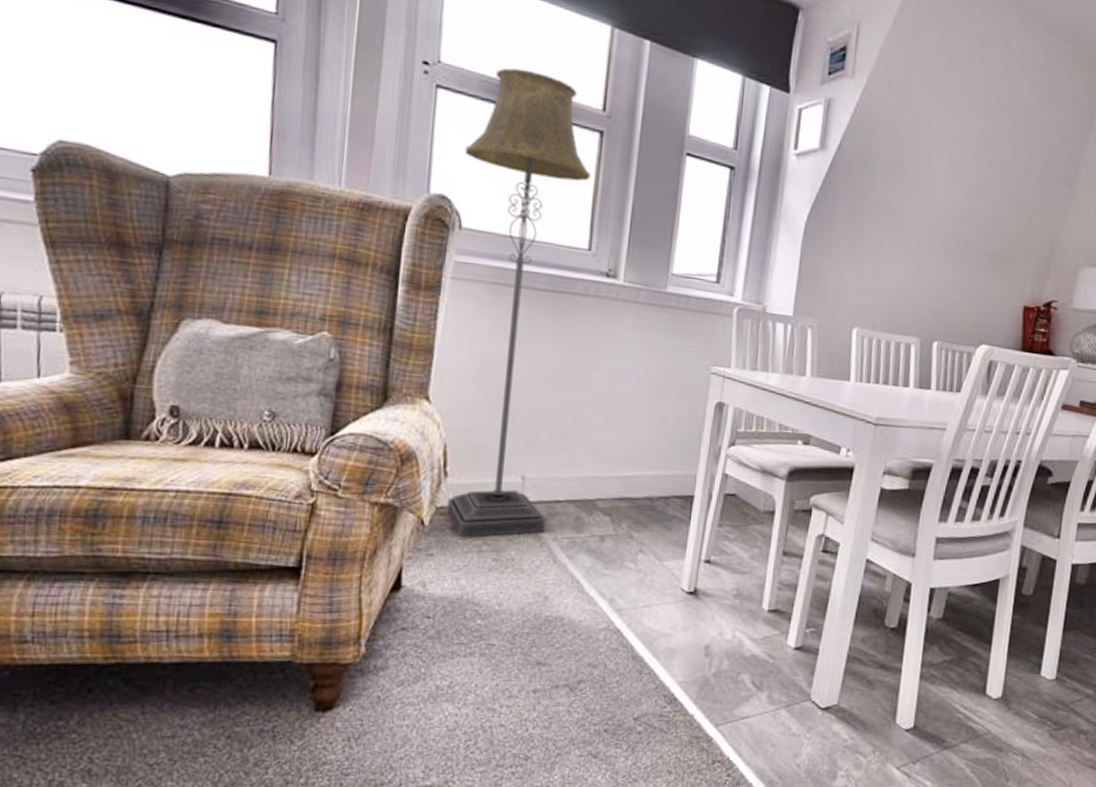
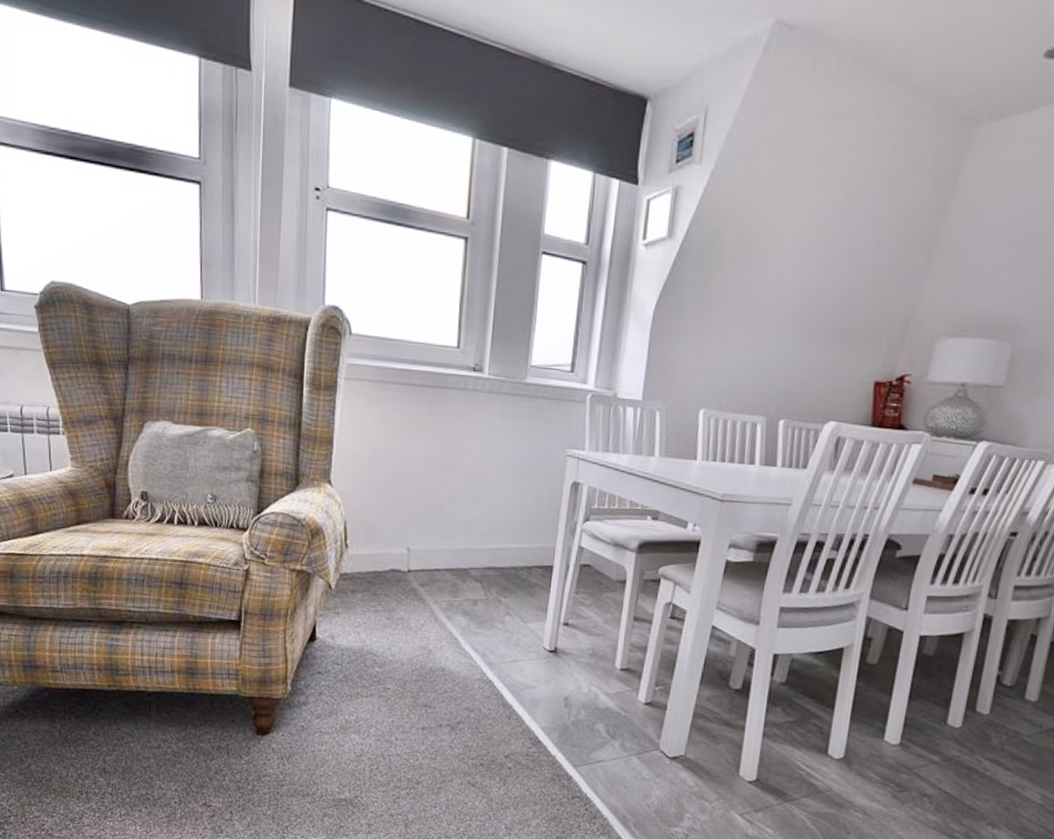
floor lamp: present [446,68,591,537] -> none [348,186,458,599]

